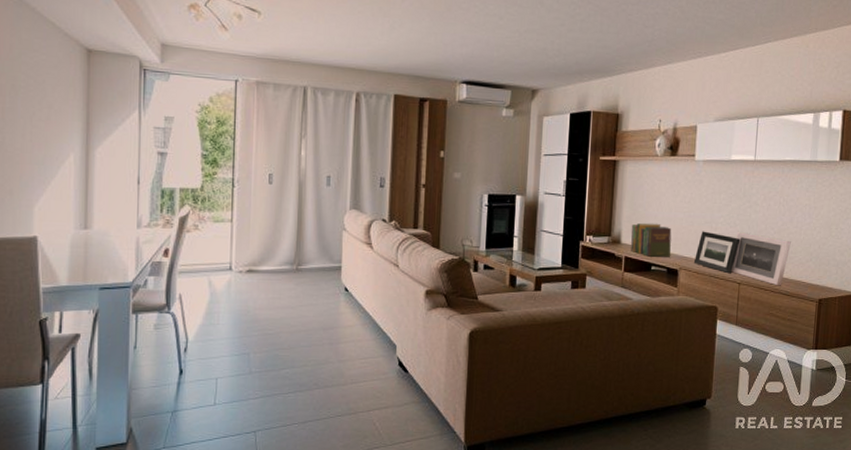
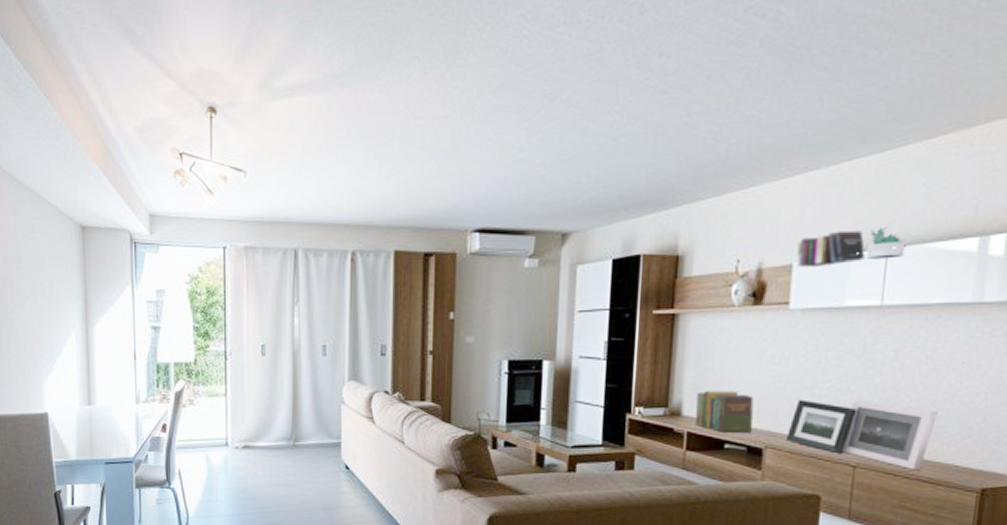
books: none [699,102,744,129] -> present [795,230,866,268]
succulent plant: none [744,101,769,126] -> present [865,227,906,259]

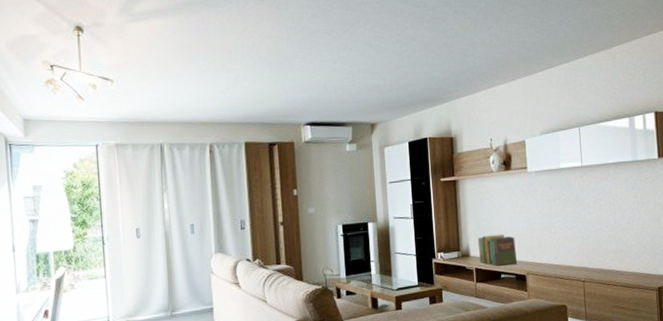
picture frame: present [785,399,857,454] -> none [539,236,579,274]
books: present [795,230,866,268] -> none [526,116,568,143]
picture frame: present [842,400,938,471] -> none [574,233,626,280]
succulent plant: present [865,227,906,259] -> none [567,112,590,135]

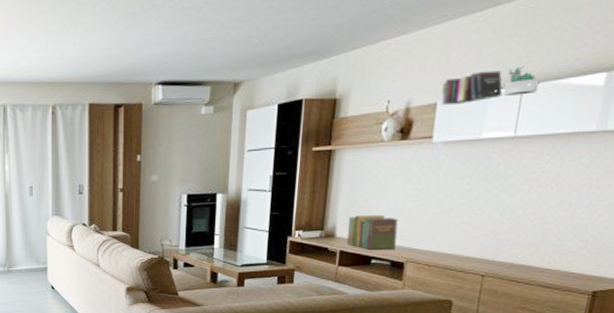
books: none [526,116,568,143] -> present [440,70,503,106]
succulent plant: none [567,112,590,135] -> present [502,66,540,96]

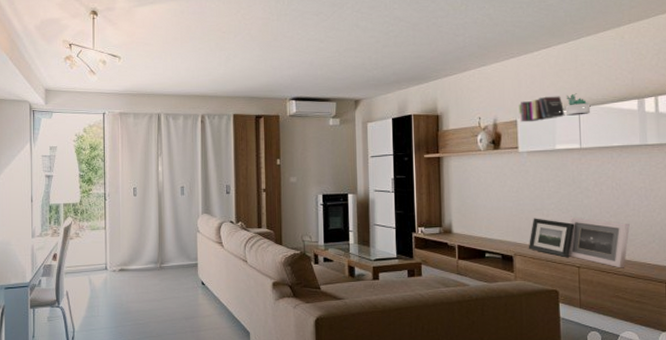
books: present [347,214,398,250] -> none [461,212,503,245]
picture frame: none [424,220,488,266] -> present [528,218,575,258]
picture frame: none [473,220,559,278] -> present [569,217,630,268]

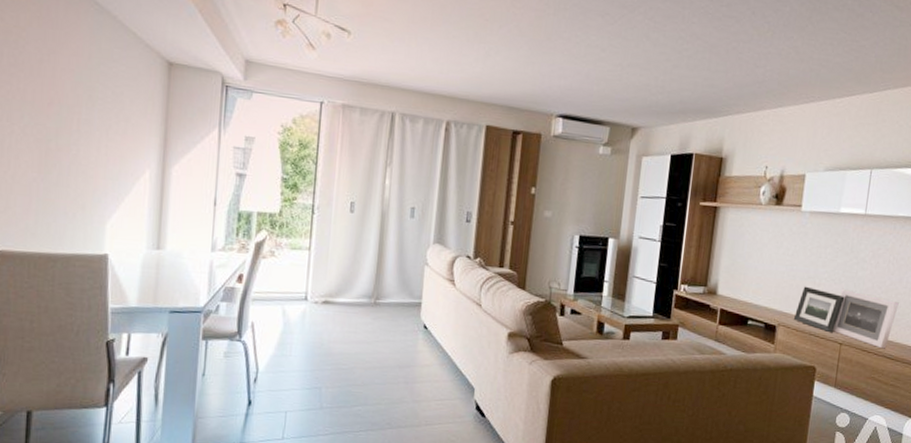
books: present [518,96,565,123] -> none [807,151,857,179]
succulent plant: present [565,93,591,116] -> none [856,152,884,178]

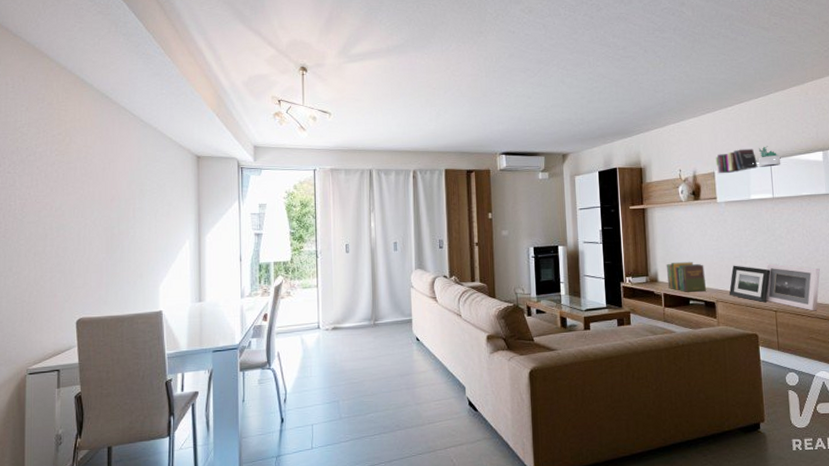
books: none [727,274,772,312] -> present [666,261,706,292]
books: none [807,151,857,179] -> present [715,149,758,174]
succulent plant: none [856,152,884,178] -> present [758,146,781,167]

